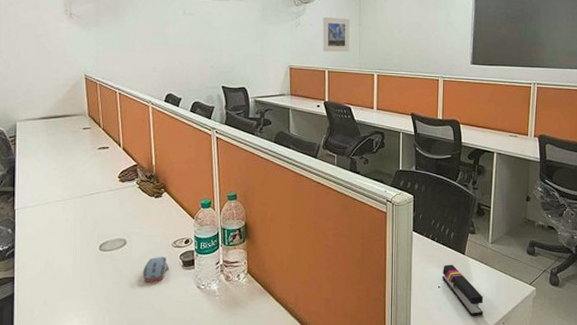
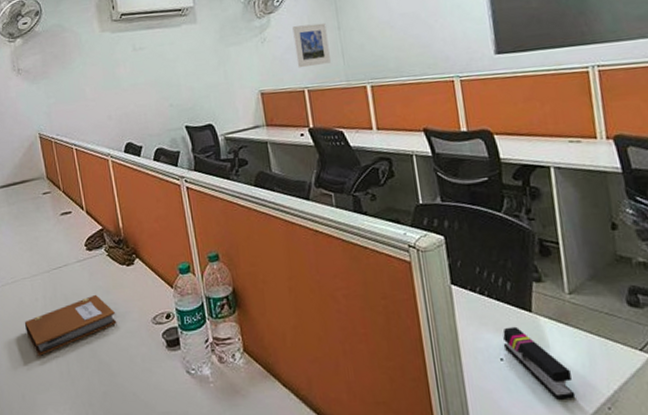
notebook: none [52,219,141,268] -> present [24,294,117,356]
computer mouse: present [142,257,169,283] -> none [123,336,151,369]

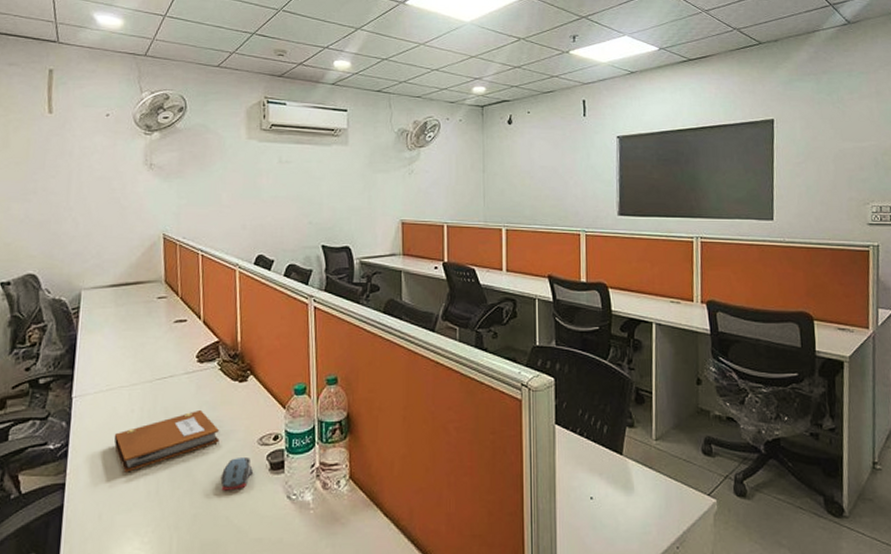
computer mouse: none [123,336,151,369] -> present [220,458,253,491]
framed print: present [292,22,331,69] -> none [440,163,472,204]
stapler: present [503,326,576,400] -> none [594,467,651,538]

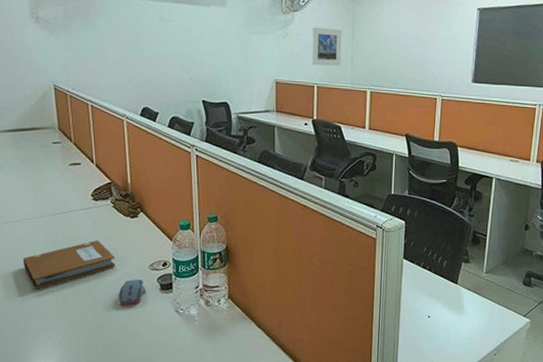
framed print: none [440,163,472,204] -> present [311,27,342,66]

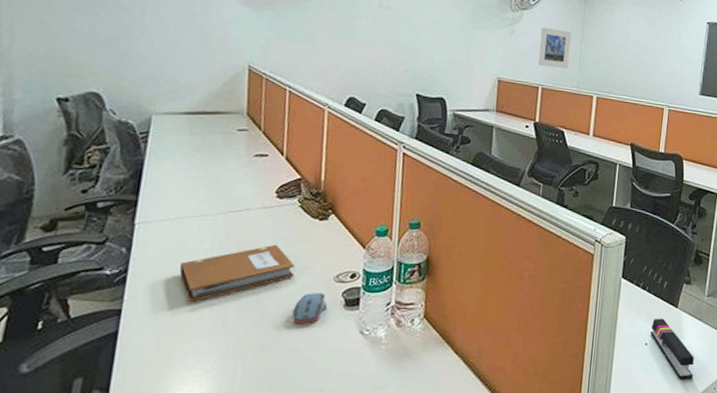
stapler: none [432,293,475,347] -> present [650,318,694,380]

